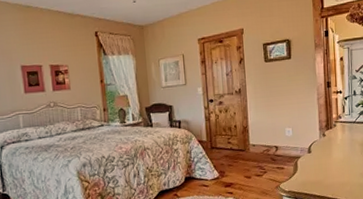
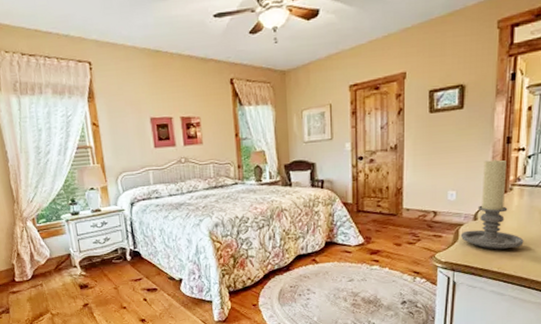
candle holder: none [299,100,350,179] -> present [460,158,524,250]

